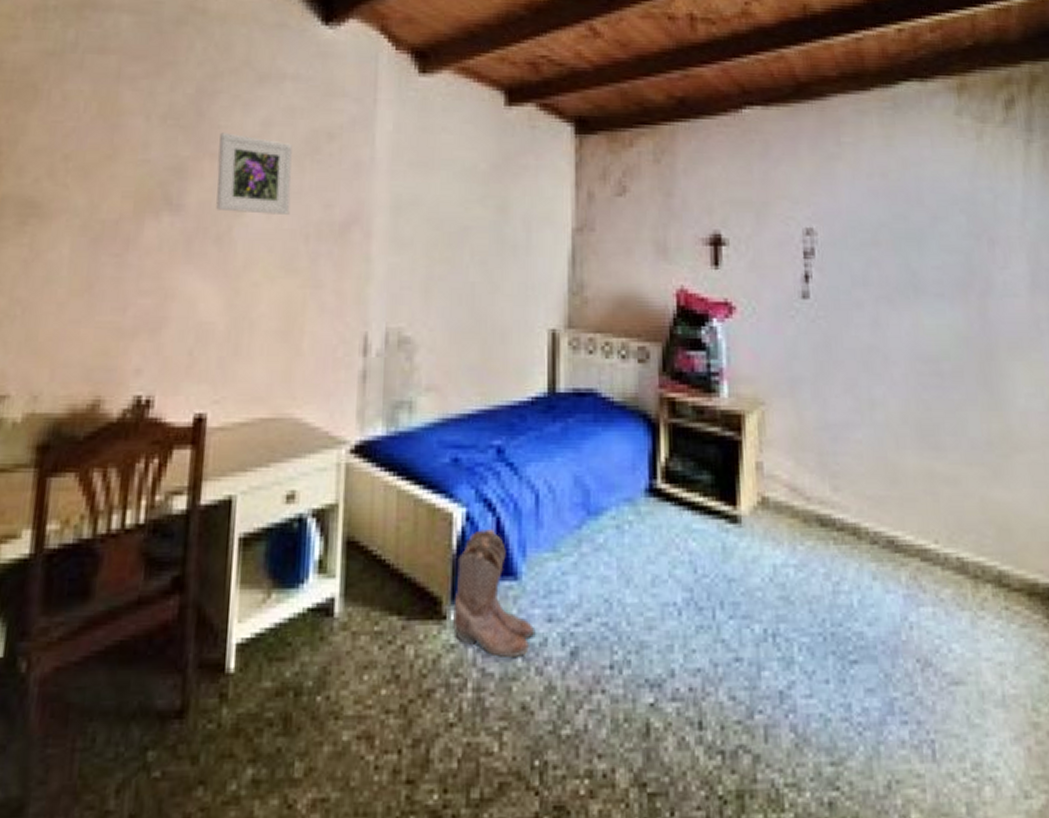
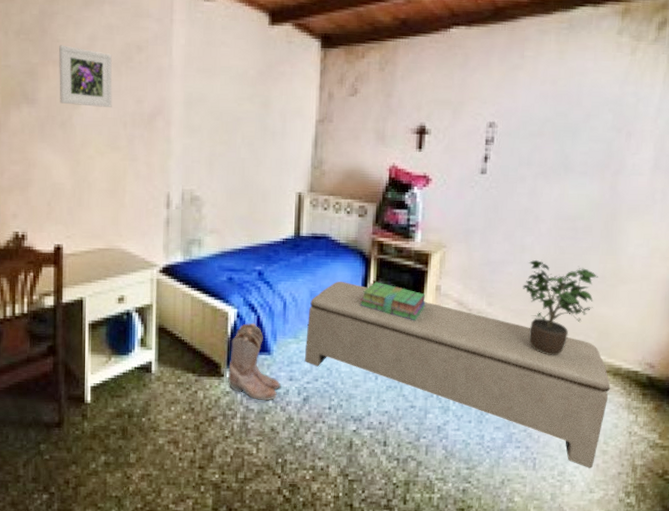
bench: none [569,459,1028,755] -> present [304,281,611,468]
stack of books: none [647,459,744,519] -> present [359,281,426,321]
potted plant: none [879,419,984,566] -> present [522,259,599,355]

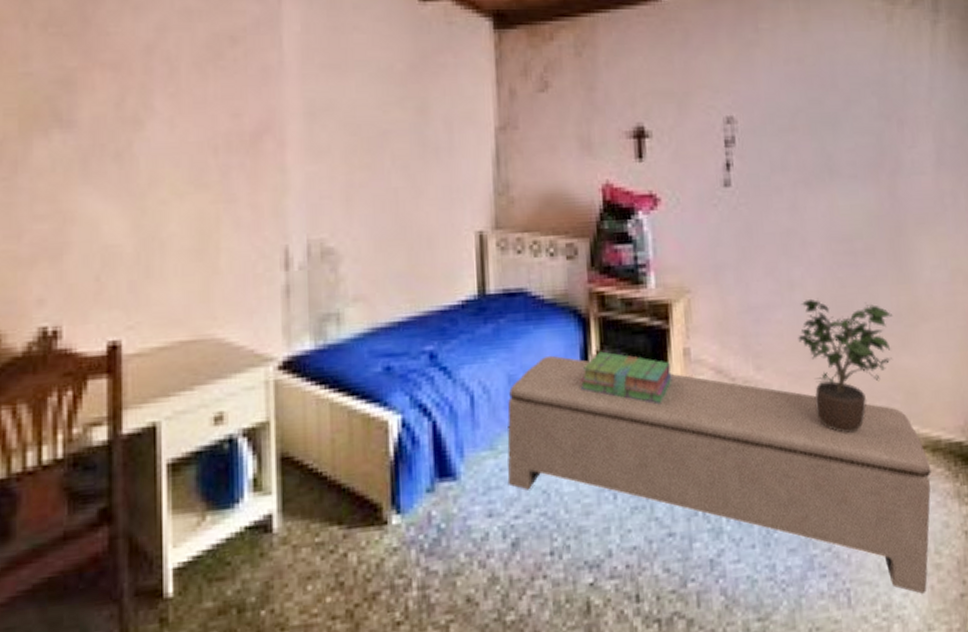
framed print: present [59,45,113,107] -> none [110,40,195,127]
boots: present [227,322,282,401] -> none [393,432,477,555]

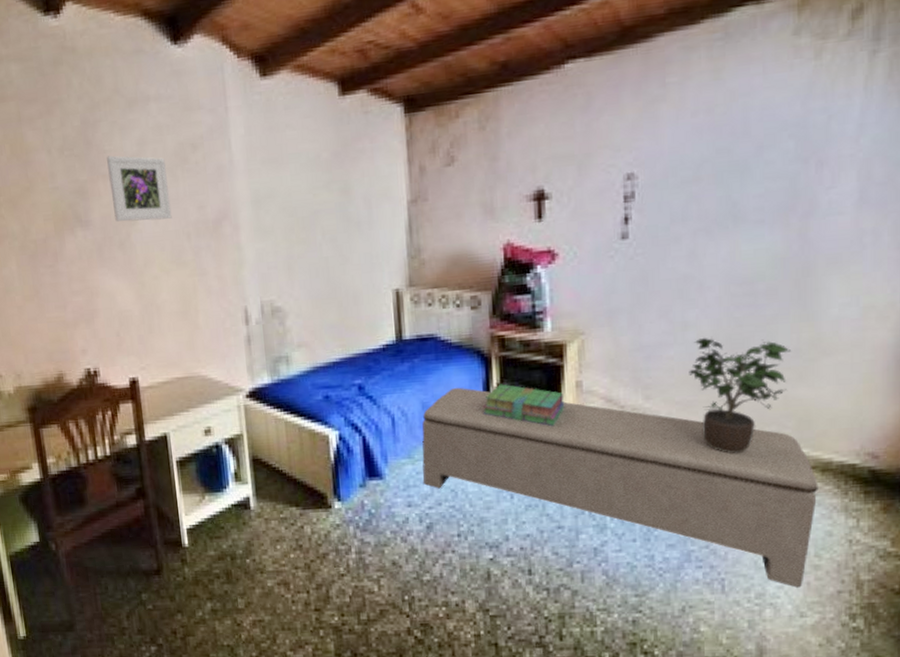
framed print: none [110,40,195,127] -> present [107,155,172,222]

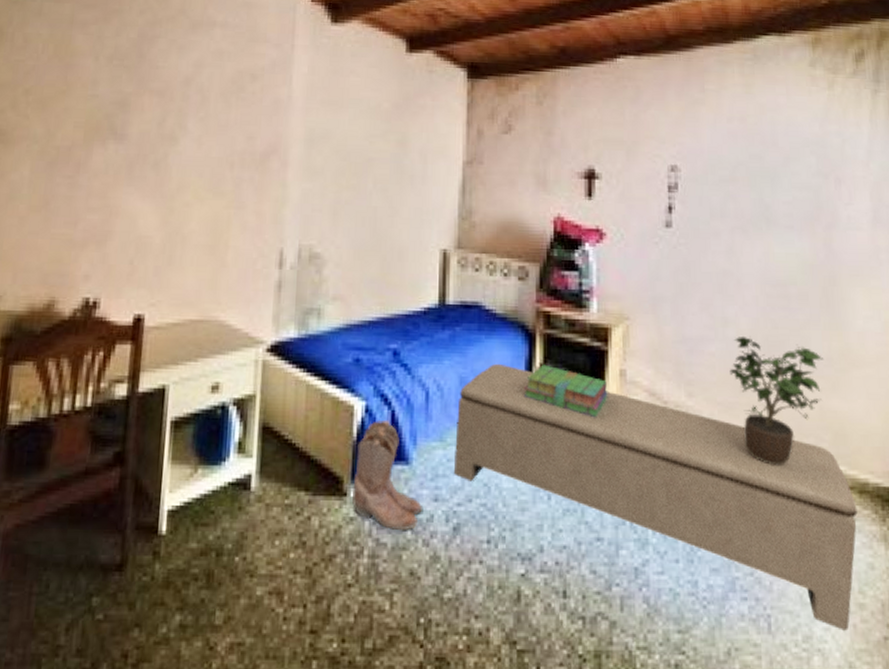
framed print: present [107,155,172,222] -> none [154,72,220,145]
boots: none [335,444,399,532] -> present [351,419,424,531]

